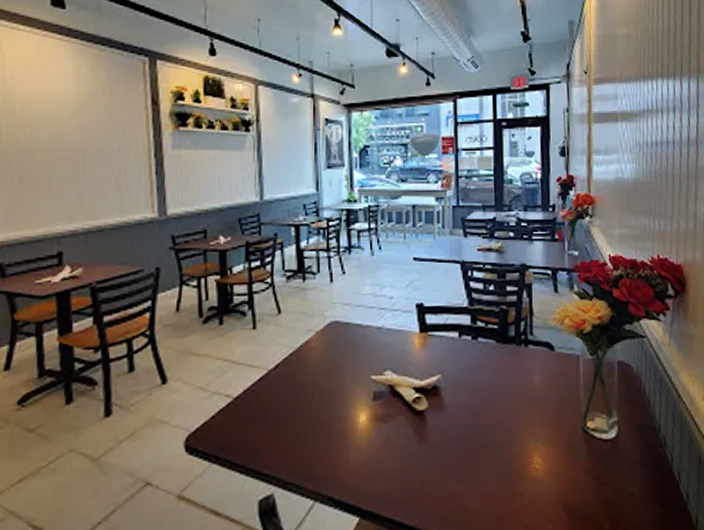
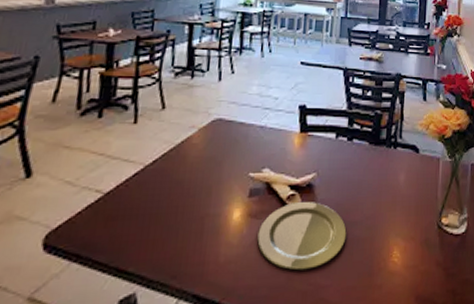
plate: none [386,404,480,476] -> present [257,201,347,271]

